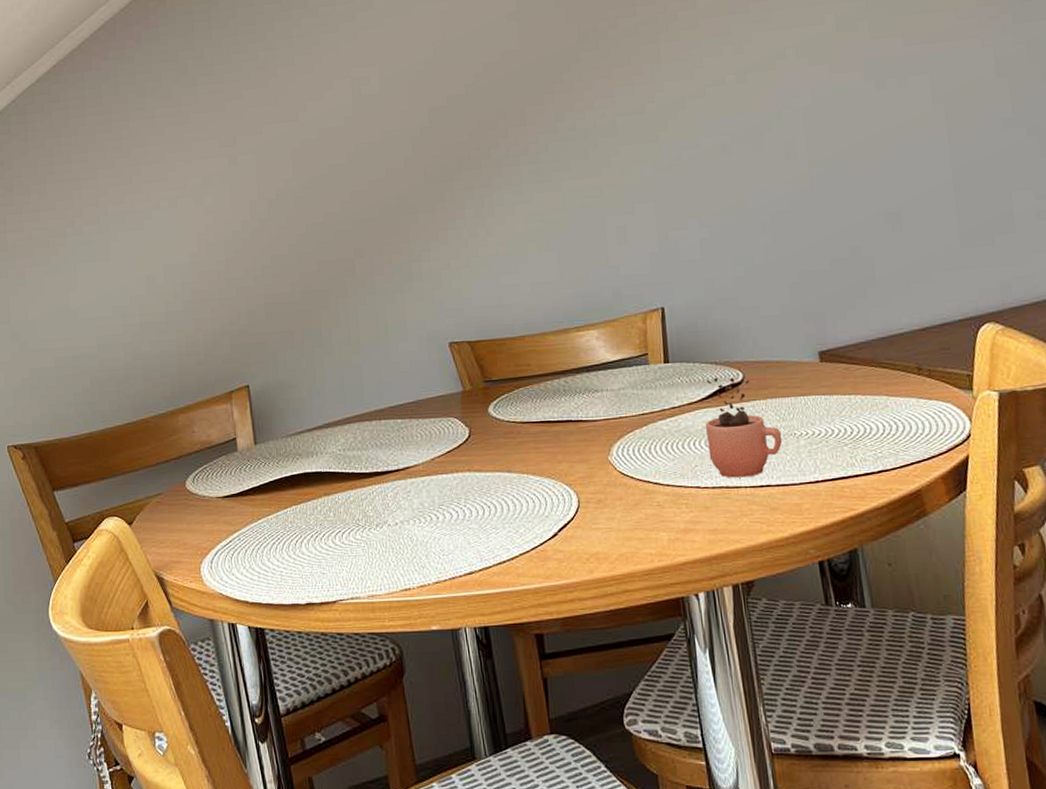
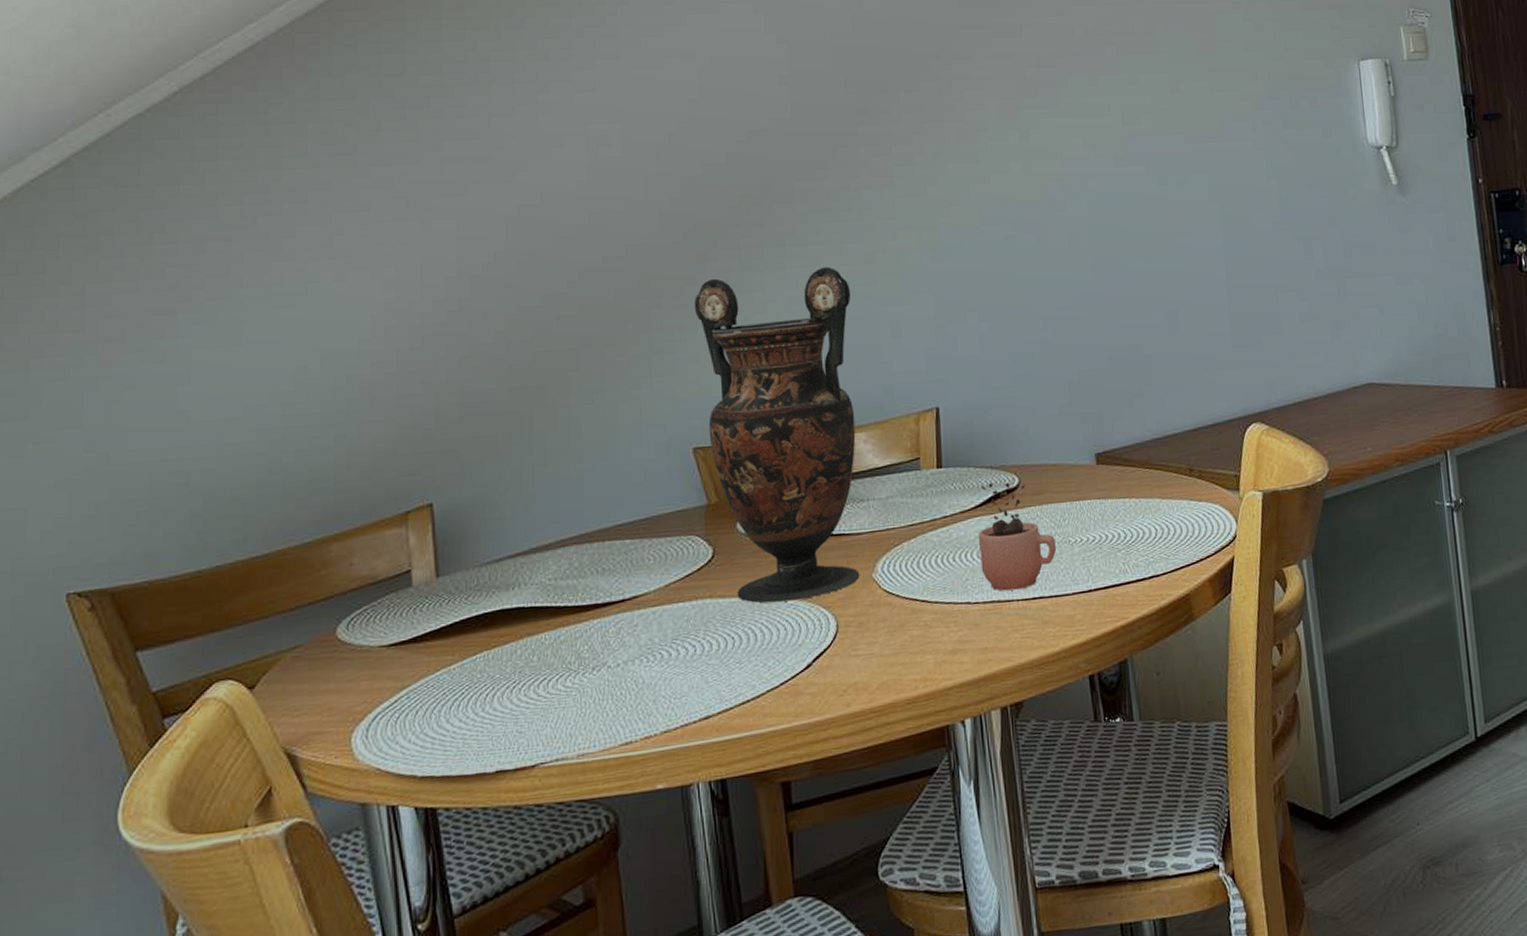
vase: none [444,181,597,478] -> present [694,266,860,603]

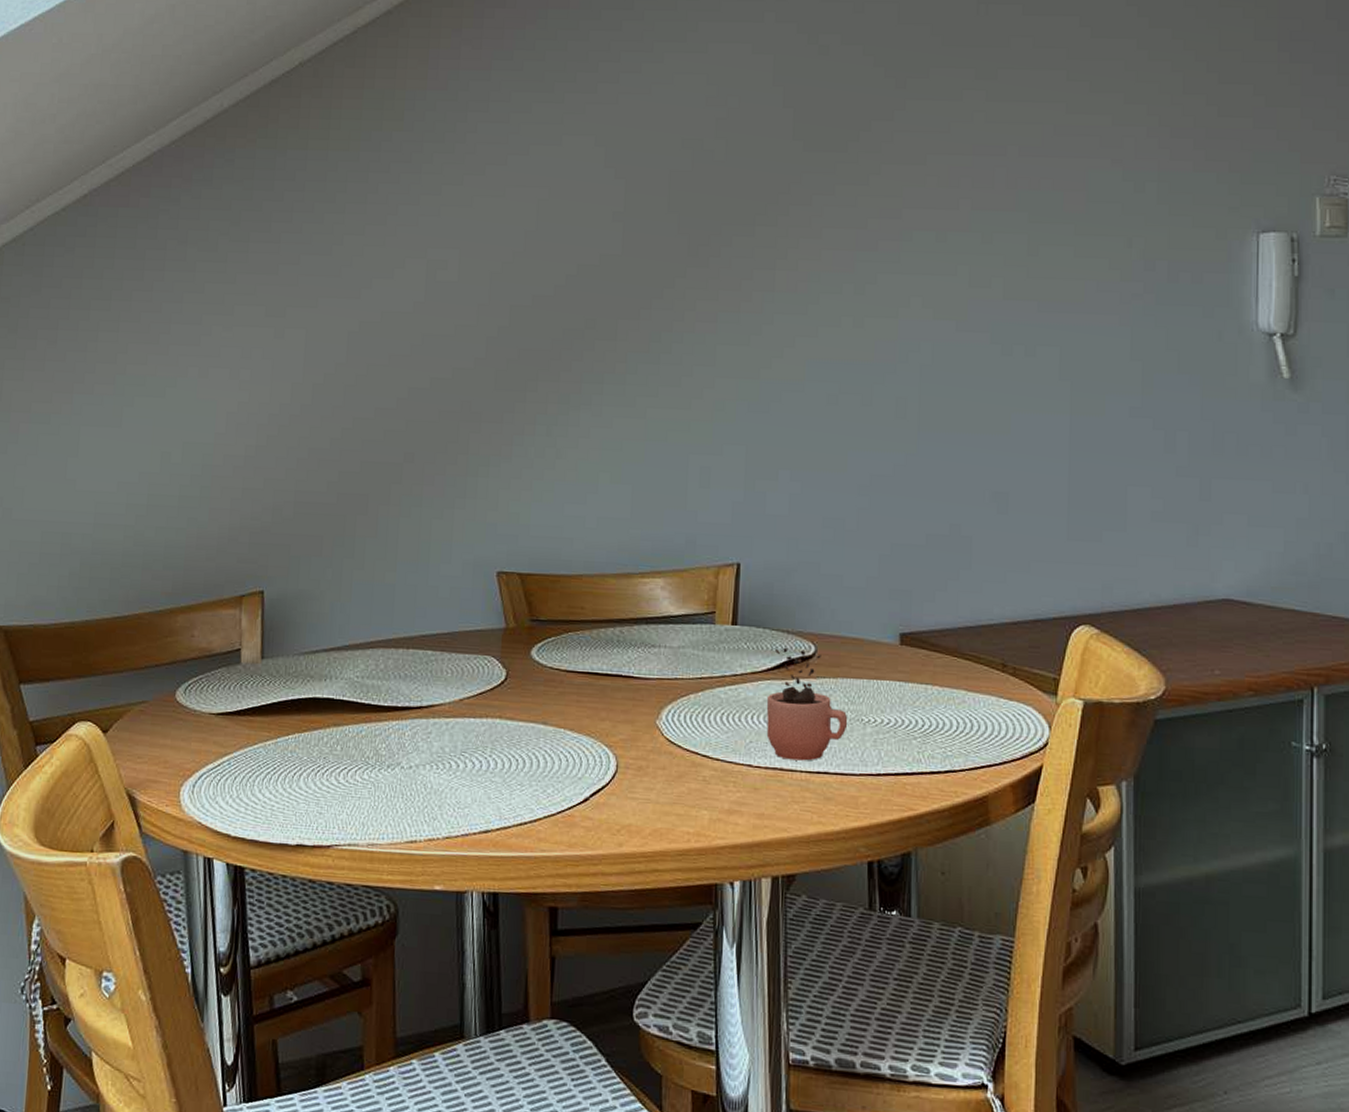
vase: present [694,266,860,603] -> none [510,408,664,735]

